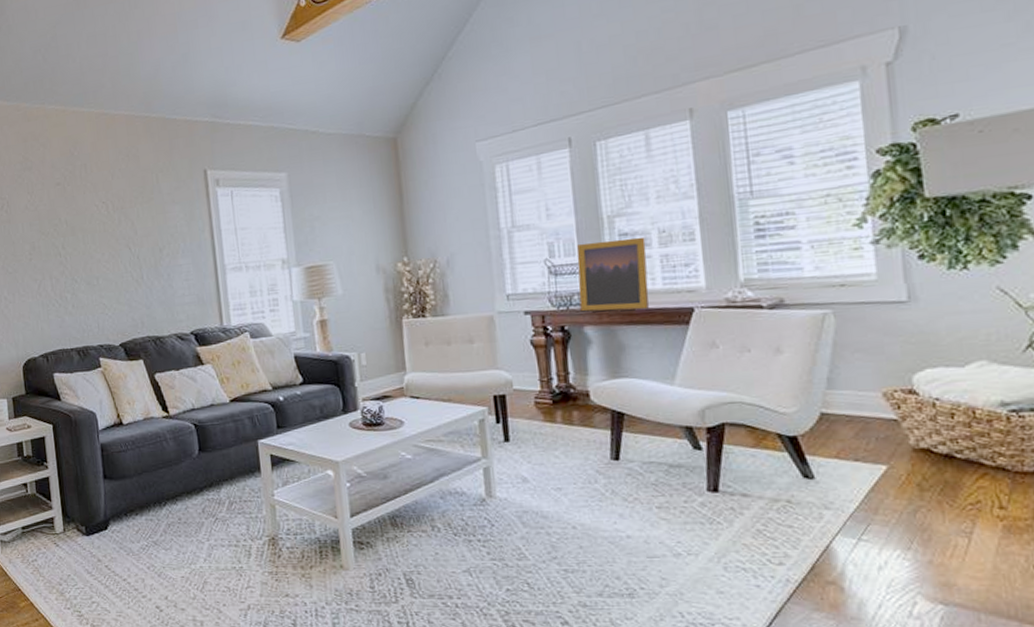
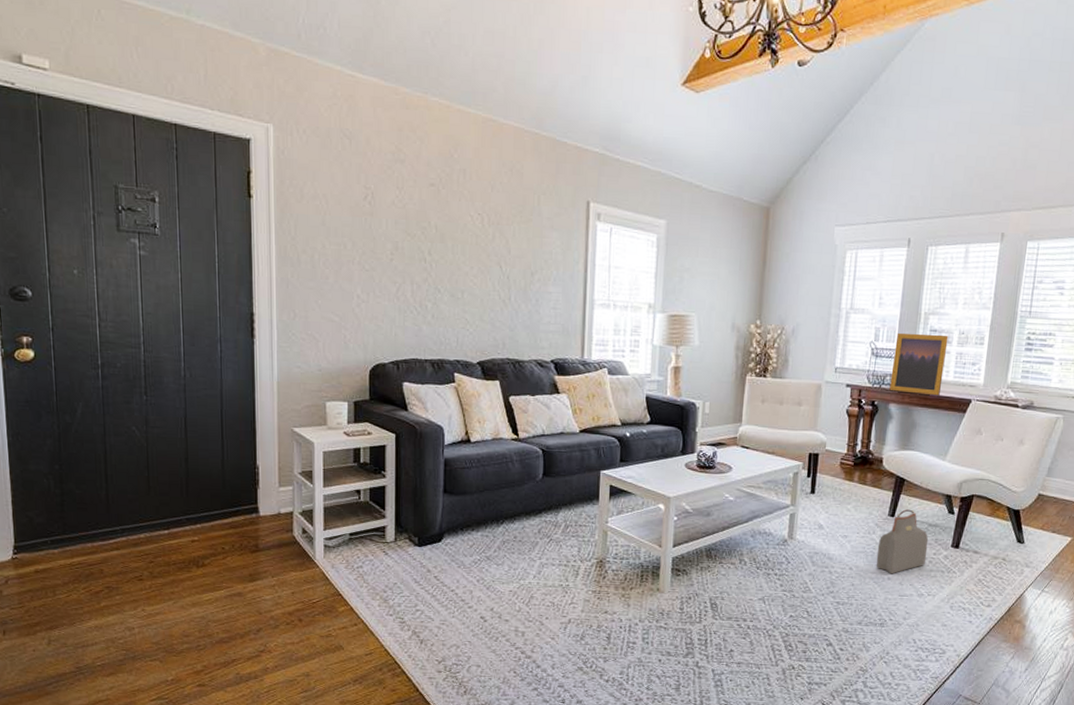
handbag: none [604,449,676,531] -> present [876,509,928,574]

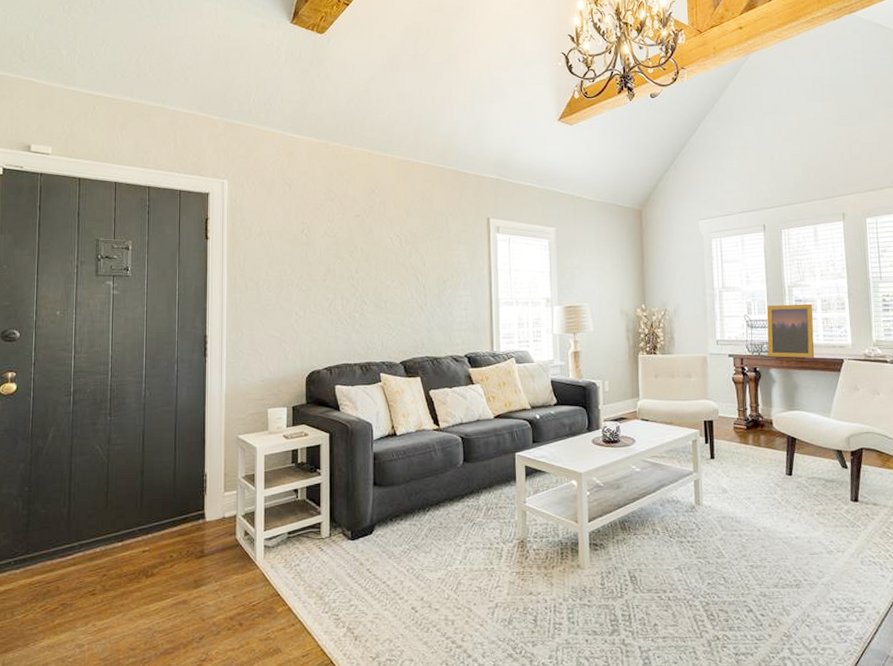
handbag: present [876,509,928,574] -> none [781,467,830,533]

